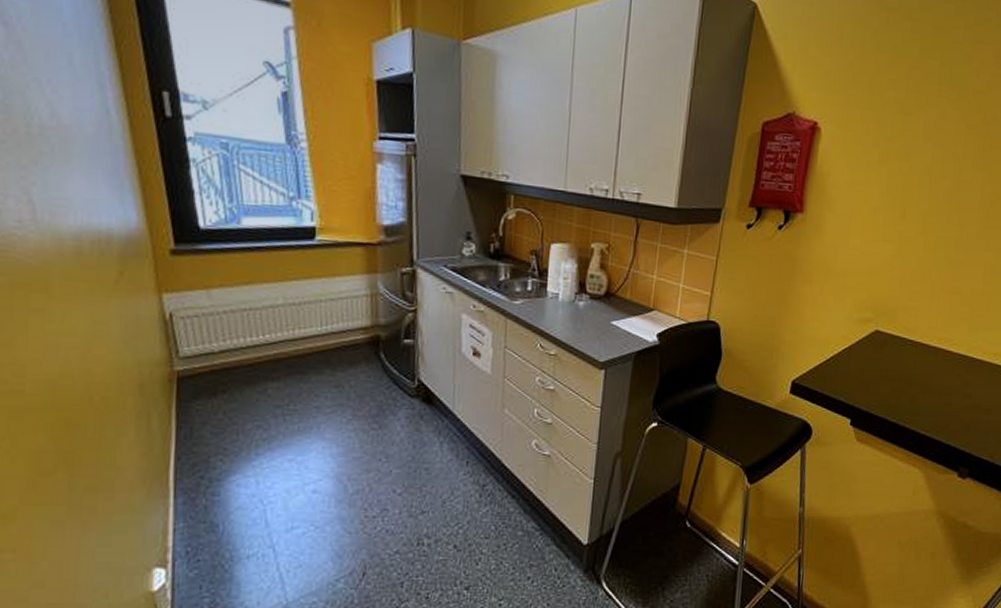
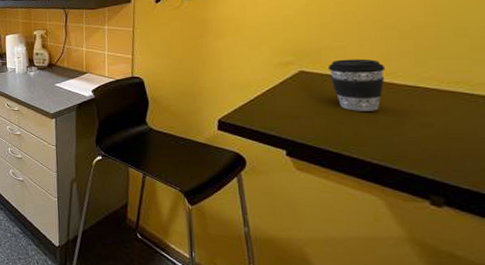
coffee cup: none [899,321,946,379] -> present [327,59,386,111]

